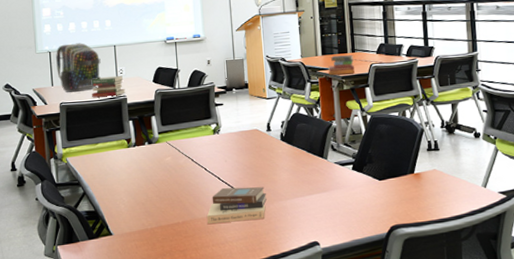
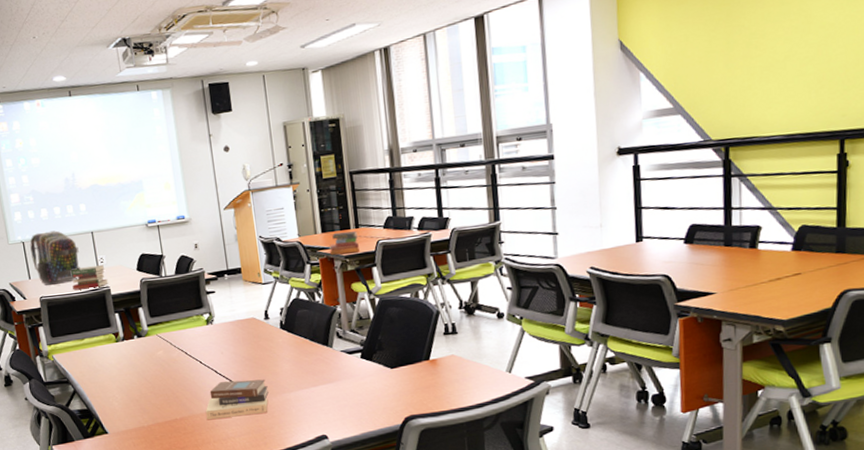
pedal bin: present [224,58,245,89] -> none [212,239,238,275]

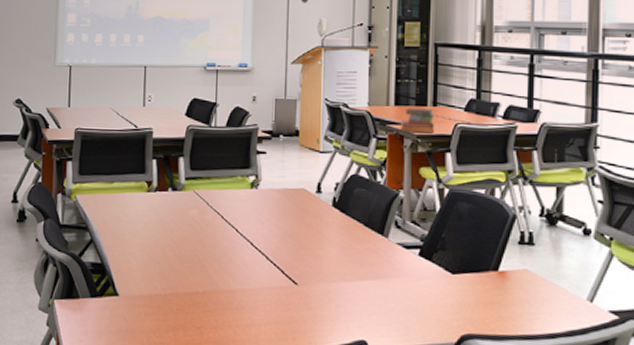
backpack: present [30,230,80,285] -> none [76,58,128,117]
books: present [70,264,109,291] -> none [113,102,152,128]
books: present [205,379,269,420] -> none [231,257,308,302]
pedal bin: none [212,239,238,275] -> present [271,97,297,135]

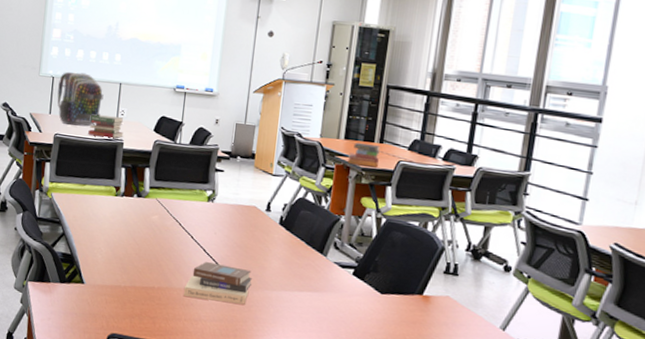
backpack: none [76,58,128,117] -> present [57,71,104,126]
books: none [113,102,152,128] -> present [88,114,124,139]
books: none [231,257,308,302] -> present [183,262,252,305]

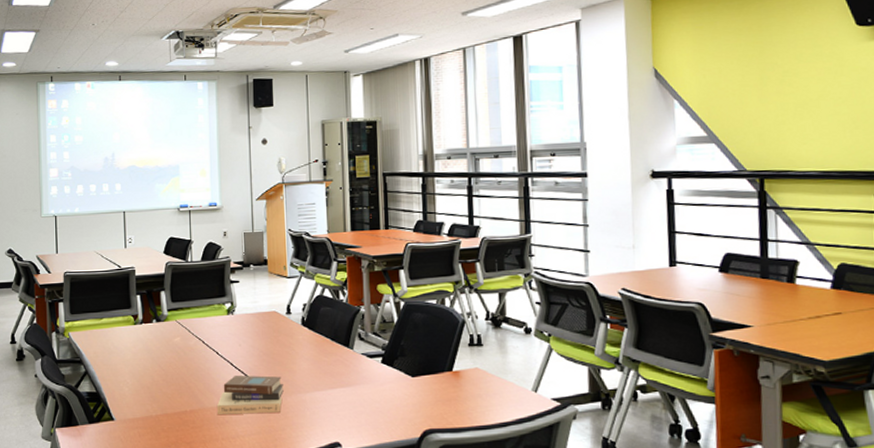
backpack: present [57,71,104,126] -> none [62,207,109,261]
books: present [88,114,124,139] -> none [98,244,134,268]
books: present [348,142,380,168] -> none [358,231,387,255]

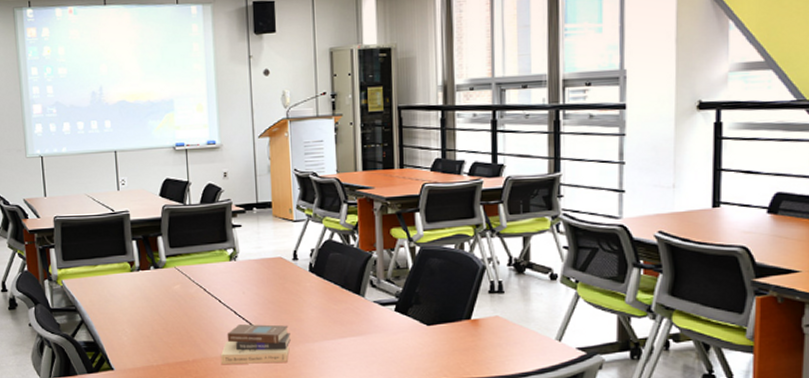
pedal bin: present [241,230,264,265] -> none [243,171,268,208]

